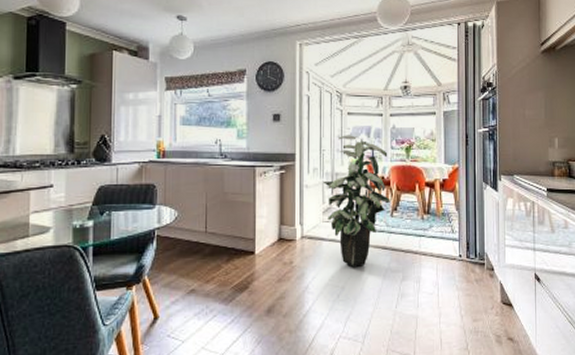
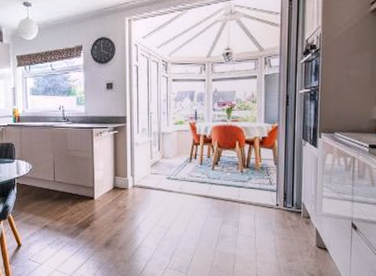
indoor plant: present [322,135,390,267] -> none [150,99,212,211]

